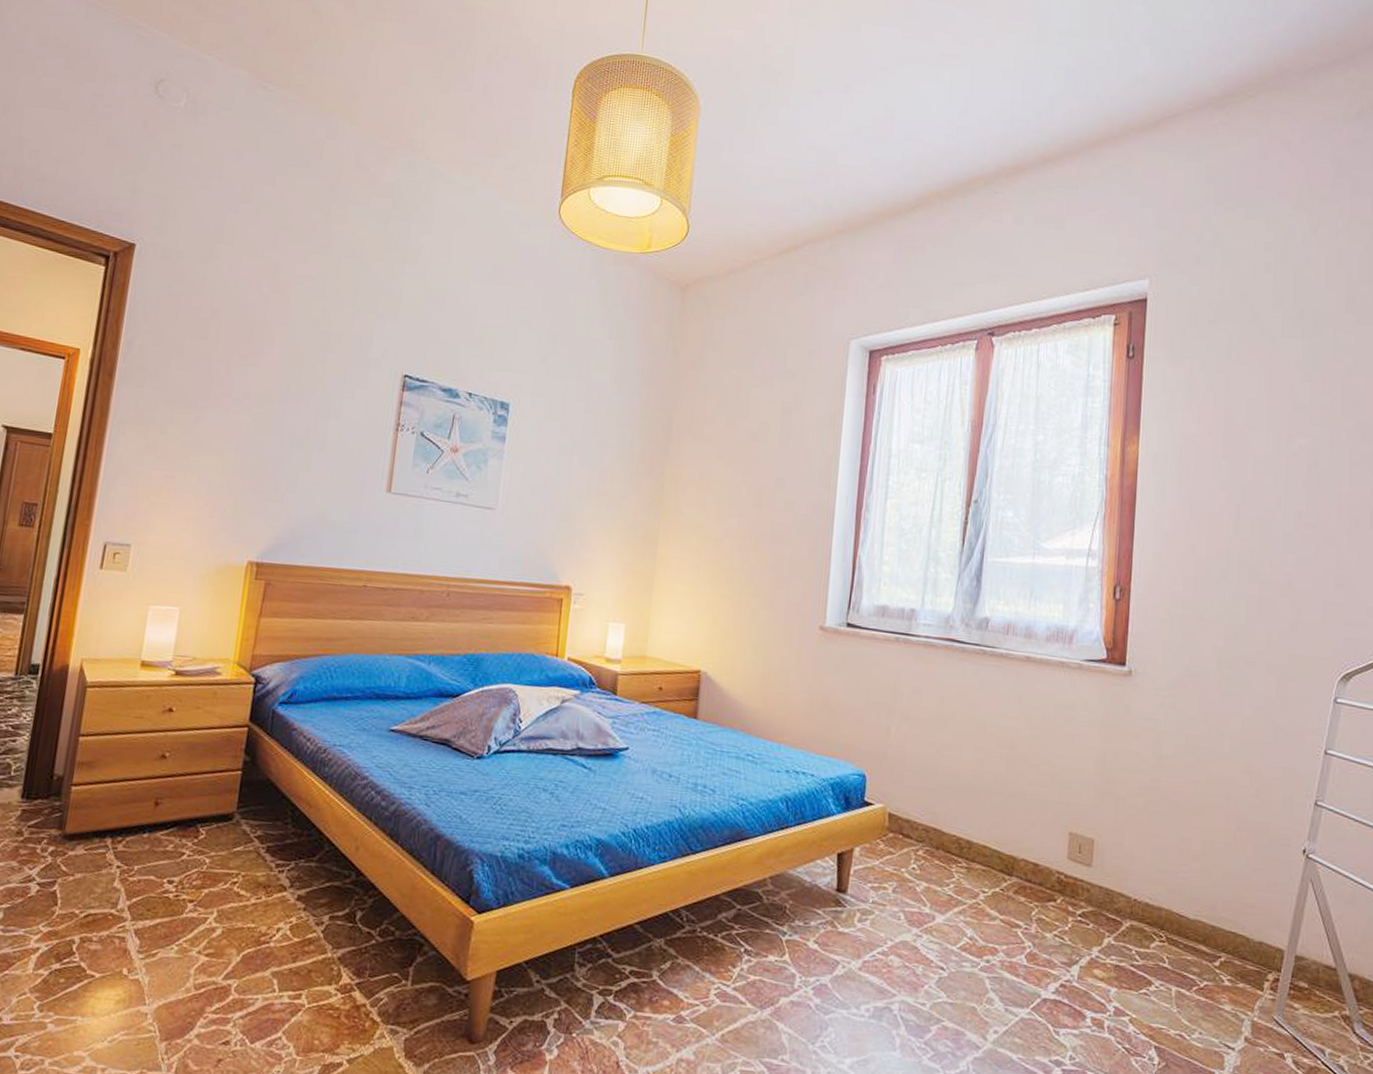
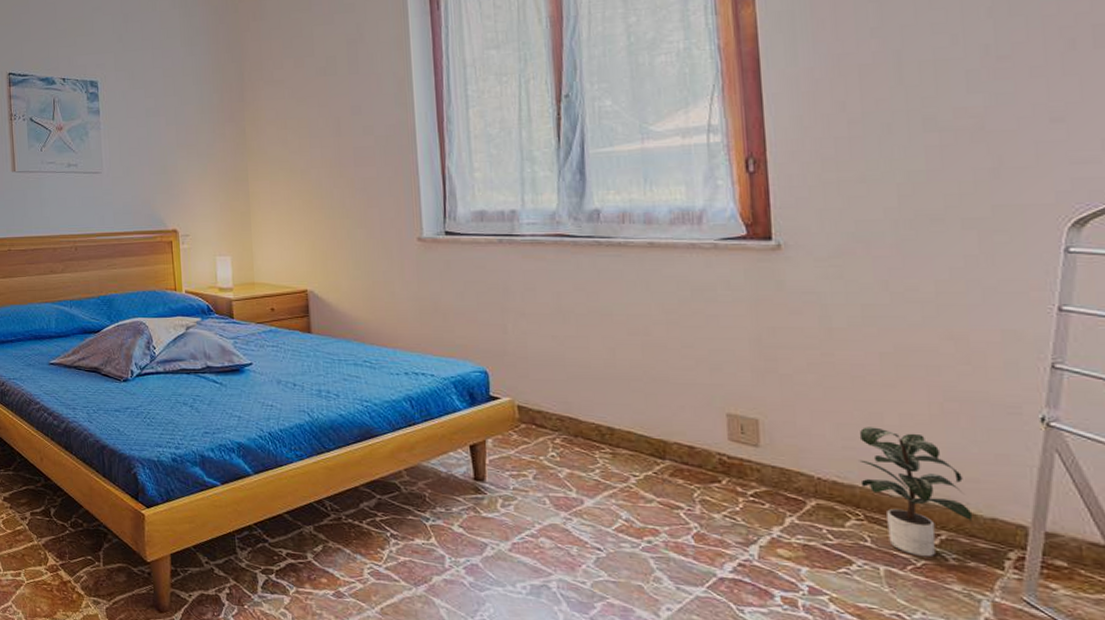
potted plant: none [1167,851,1247,979] -> present [859,427,973,558]

